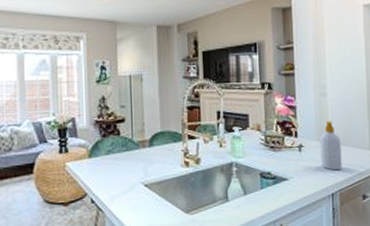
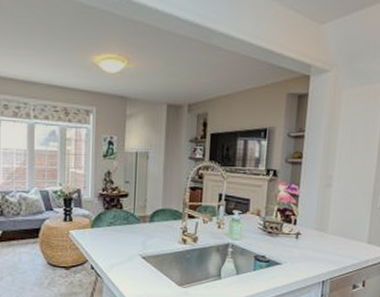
soap bottle: present [320,121,342,171] -> none [316,212,340,260]

